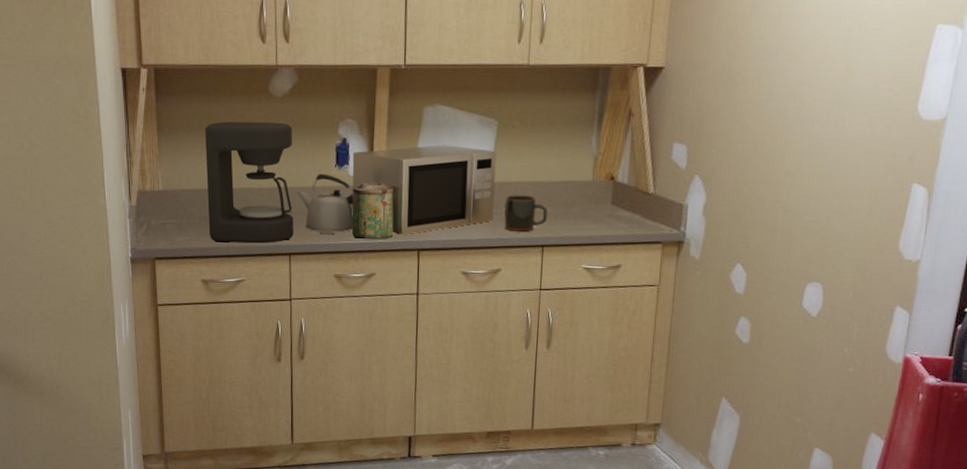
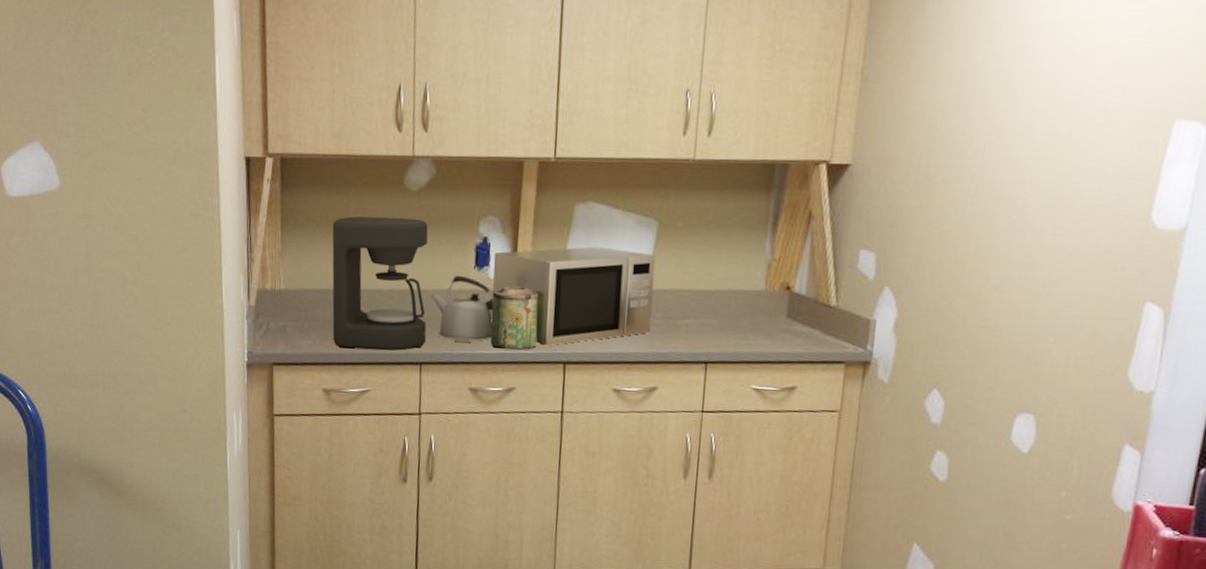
mug: present [504,195,547,232] -> none [662,304,712,346]

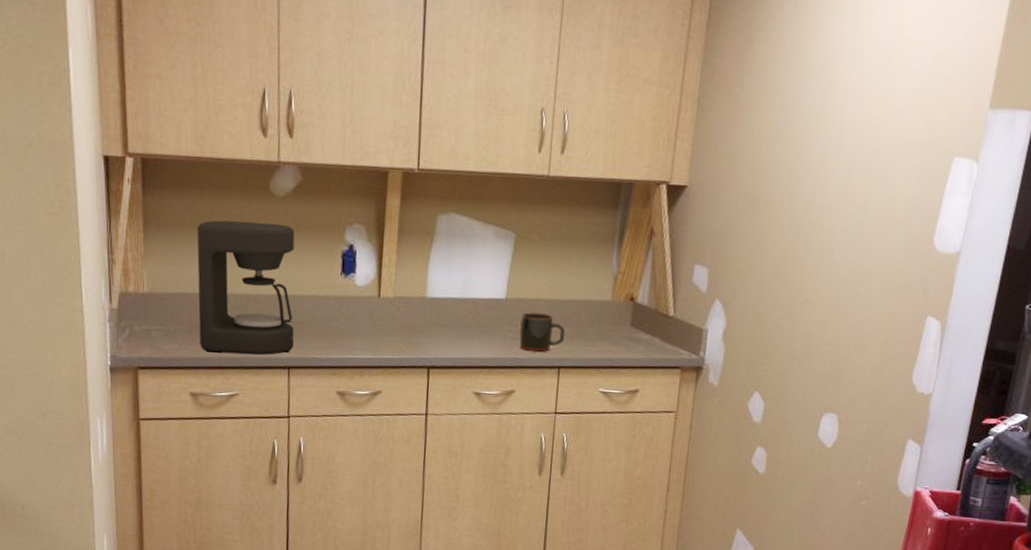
kettle: present [431,275,494,343] -> none [298,281,360,348]
canister: present [490,286,539,351] -> none [356,293,404,356]
microwave: present [493,246,656,346] -> none [359,256,513,351]
mug: none [662,304,712,346] -> present [519,312,565,352]

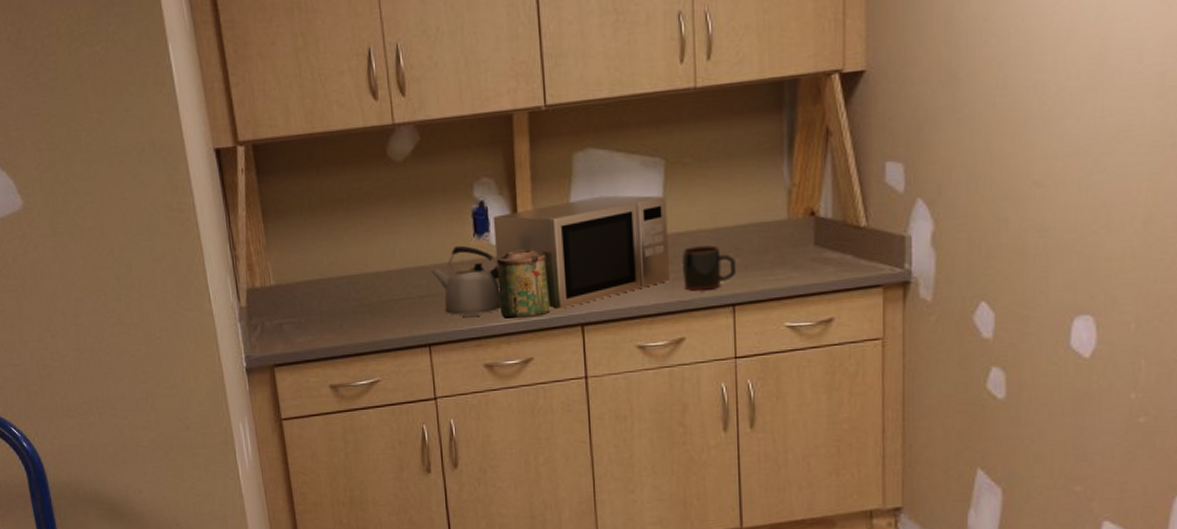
coffee maker: present [197,220,295,356] -> none [316,191,432,339]
kettle: none [298,281,360,348] -> present [431,245,502,318]
canister: none [356,293,404,356] -> present [497,249,551,319]
microwave: none [359,256,513,351] -> present [493,195,669,309]

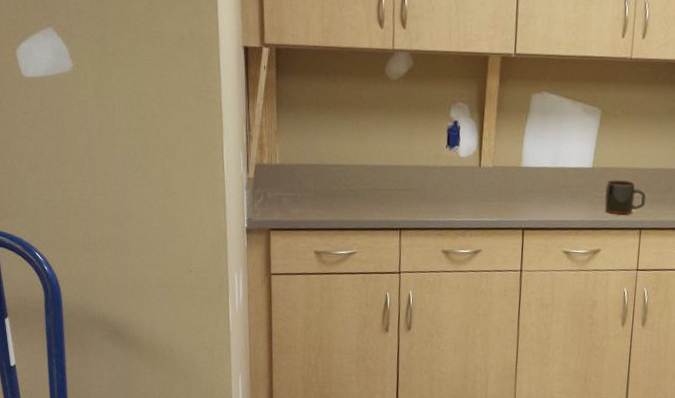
kettle: present [431,245,502,318] -> none [409,153,463,212]
microwave: present [493,195,669,309] -> none [462,130,599,215]
canister: present [497,249,551,319] -> none [460,163,502,219]

